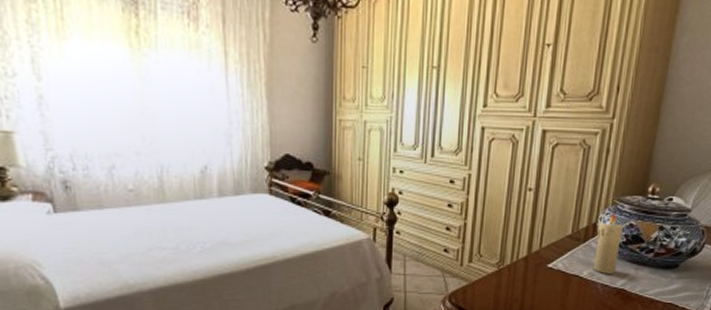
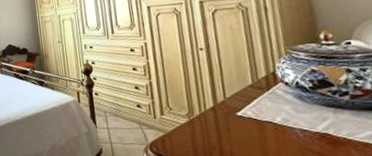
candle: present [594,213,623,274] -> none [277,61,311,119]

